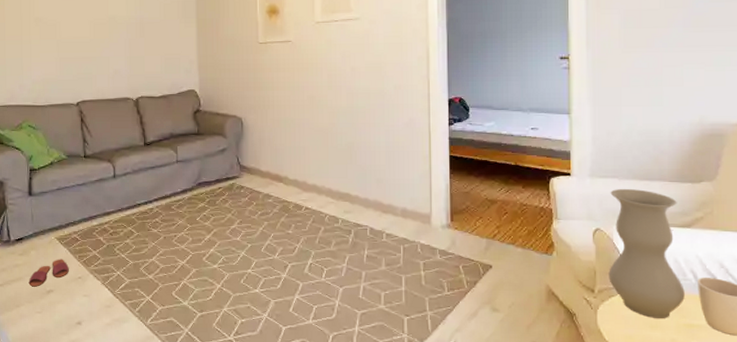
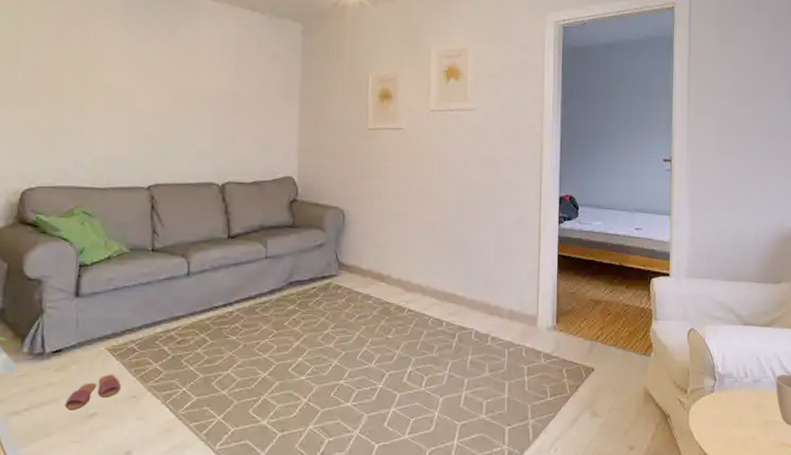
vase: present [608,188,685,318] -> none [700,288,765,416]

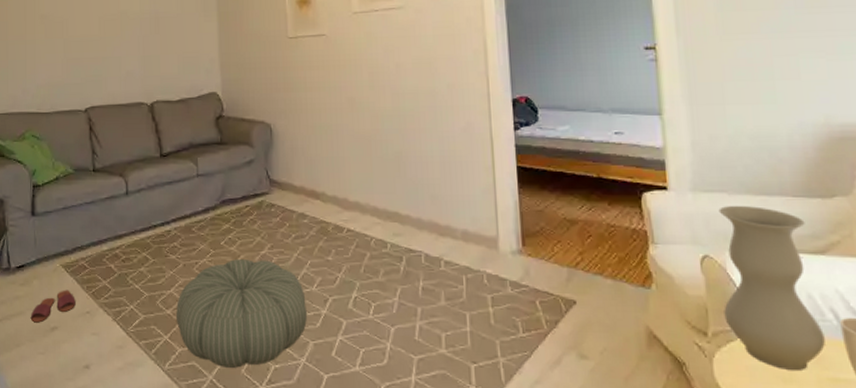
pouf: none [232,339,364,444] -> present [176,259,307,368]
vase: none [700,288,765,416] -> present [718,205,825,370]

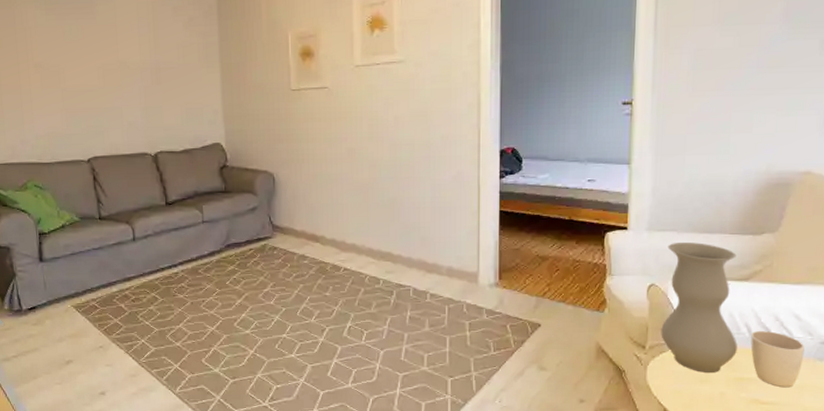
slippers: present [30,290,76,323] -> none [45,328,89,358]
pouf: present [176,259,307,368] -> none [185,297,306,389]

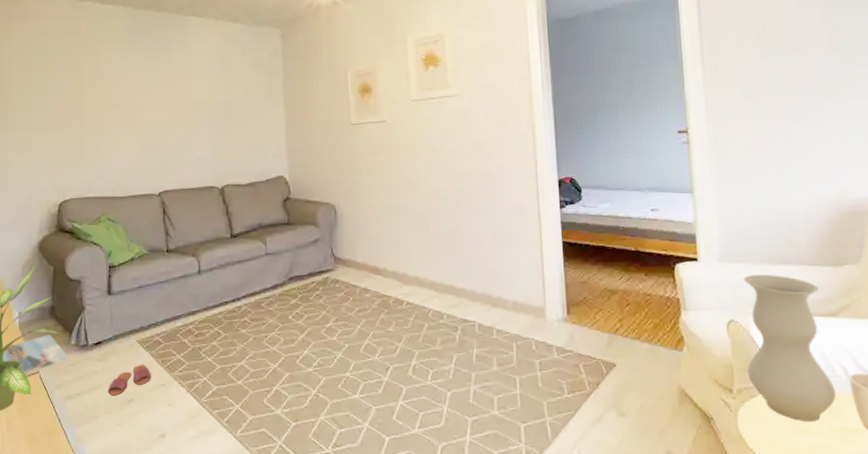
slippers: none [45,328,89,358] -> present [108,364,151,396]

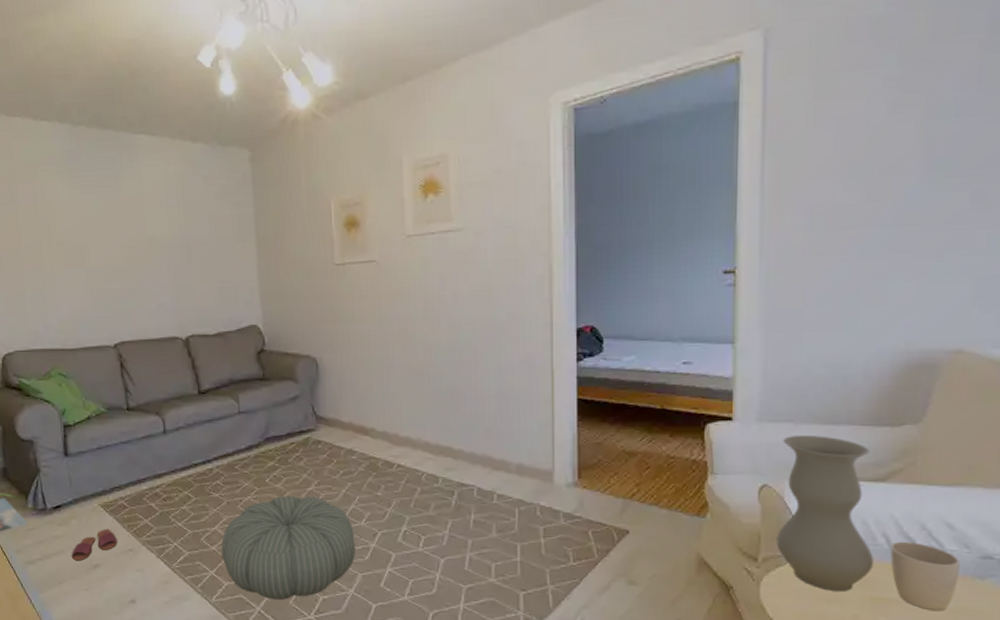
pouf: none [247,332,370,433] -> present [221,496,355,599]

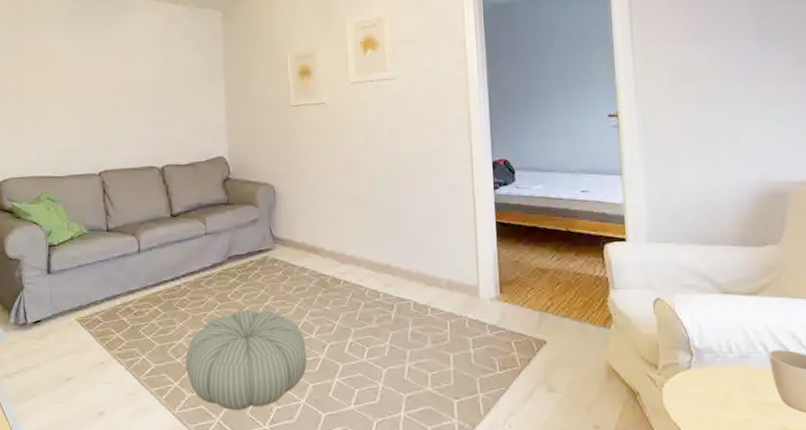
slippers: present [71,529,117,561] -> none [46,342,90,374]
vase: present [776,434,873,591] -> none [669,253,756,396]

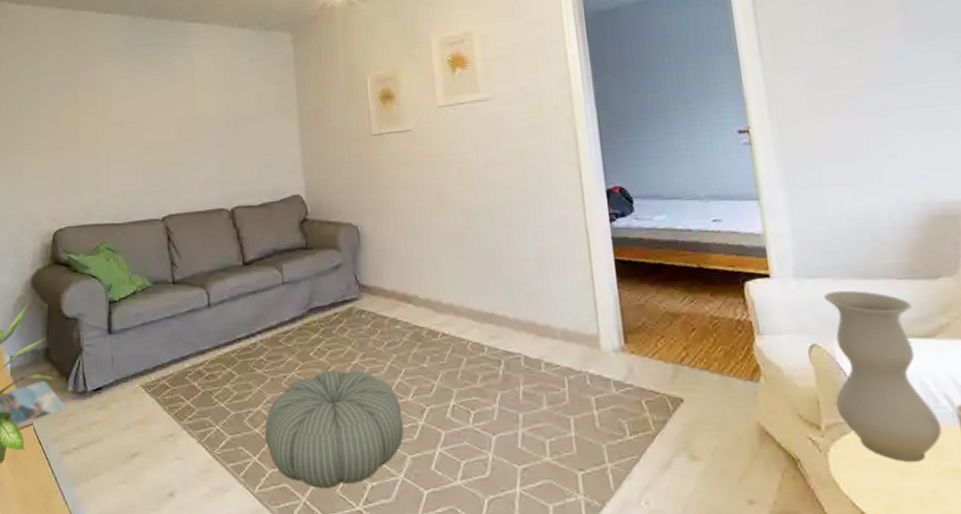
vase: none [669,253,756,396] -> present [823,290,942,461]

